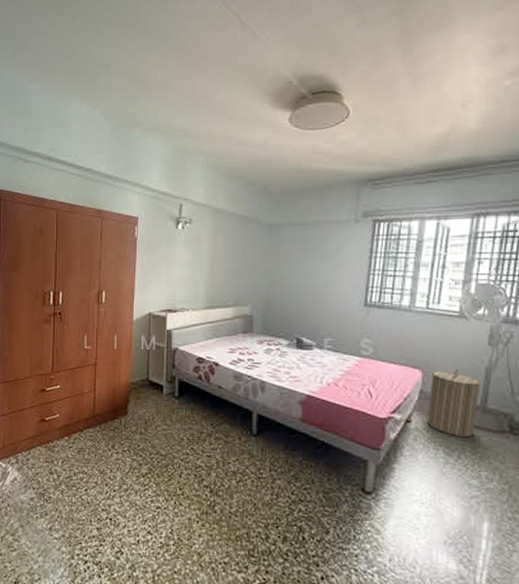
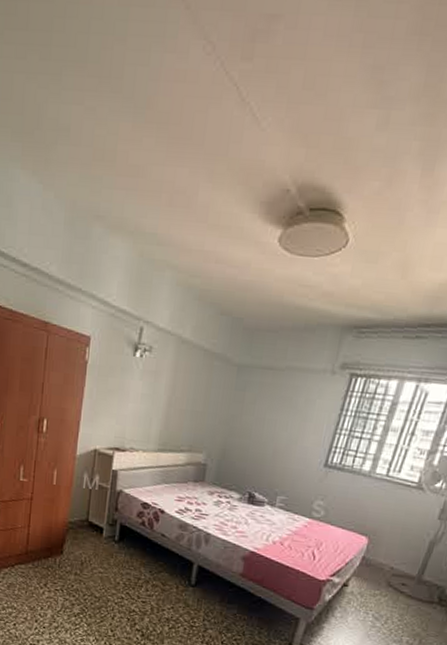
laundry hamper: present [427,369,480,437] -> none [363,540,422,605]

